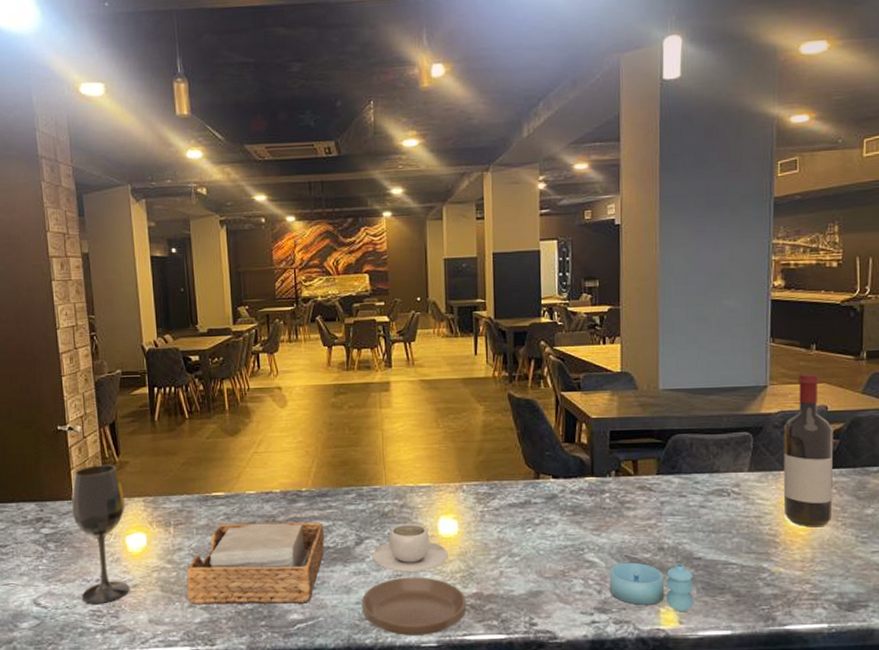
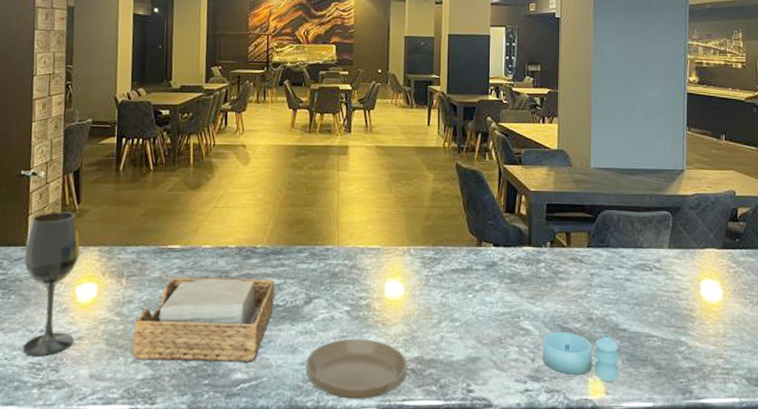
teacup: present [372,523,448,572] -> none [320,284,393,333]
wine bottle: present [783,373,834,527] -> none [698,160,742,304]

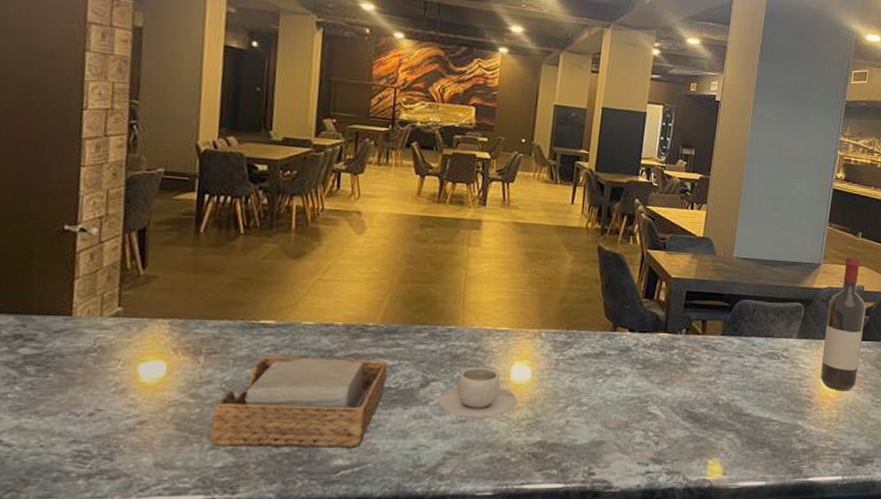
wine glass: present [22,212,80,357] -> none [64,276,145,443]
saucer: present [305,338,408,399] -> none [417,423,529,484]
teacup: none [320,284,393,333] -> present [437,367,517,418]
sugar bowl: present [542,331,619,382] -> none [666,416,741,463]
wine bottle: none [698,160,742,304] -> present [820,256,866,391]

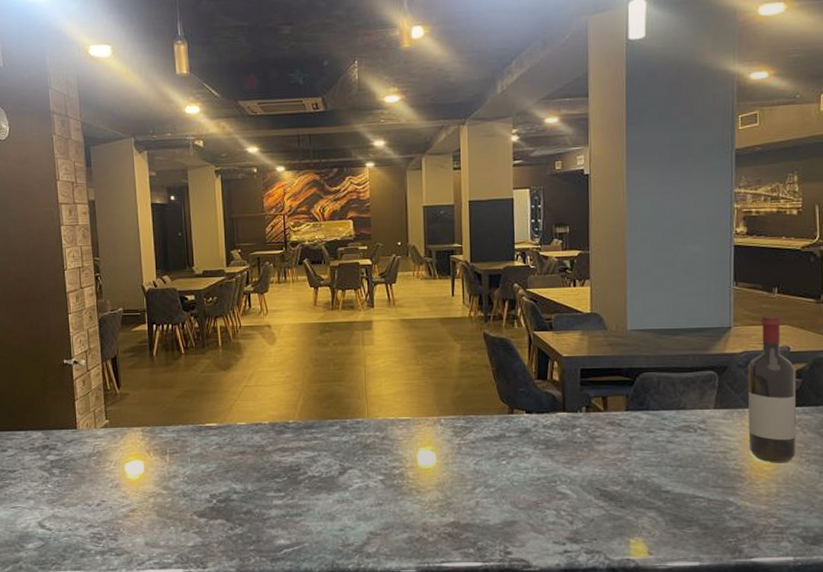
napkin holder: present [209,356,388,448] -> none [181,452,311,529]
teacup: present [437,367,517,418] -> none [355,454,427,501]

